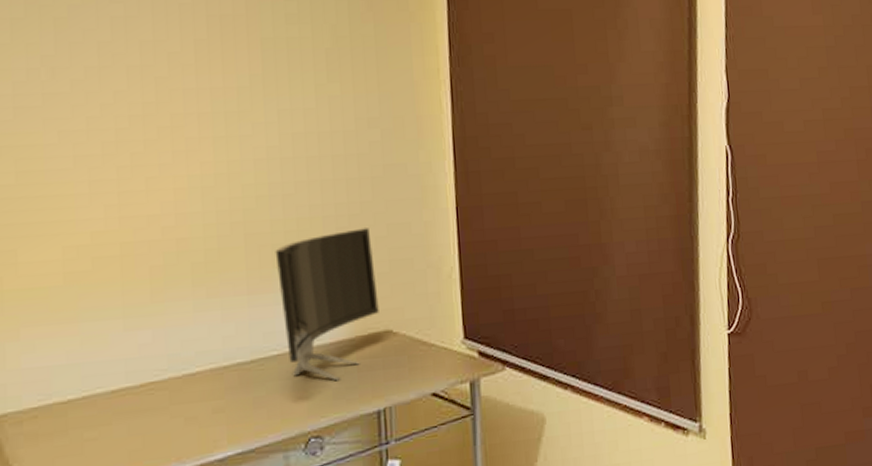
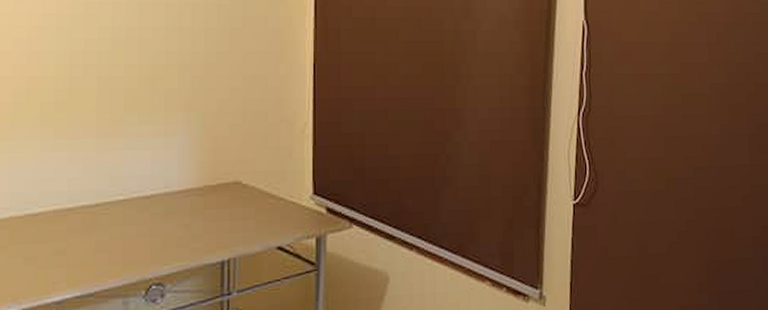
monitor: present [275,228,379,381] -> none [128,78,230,230]

